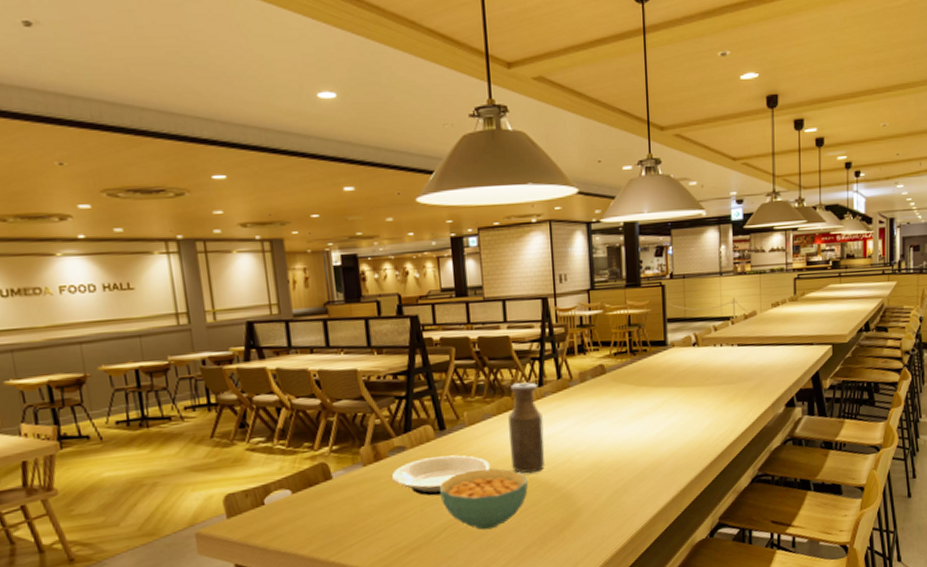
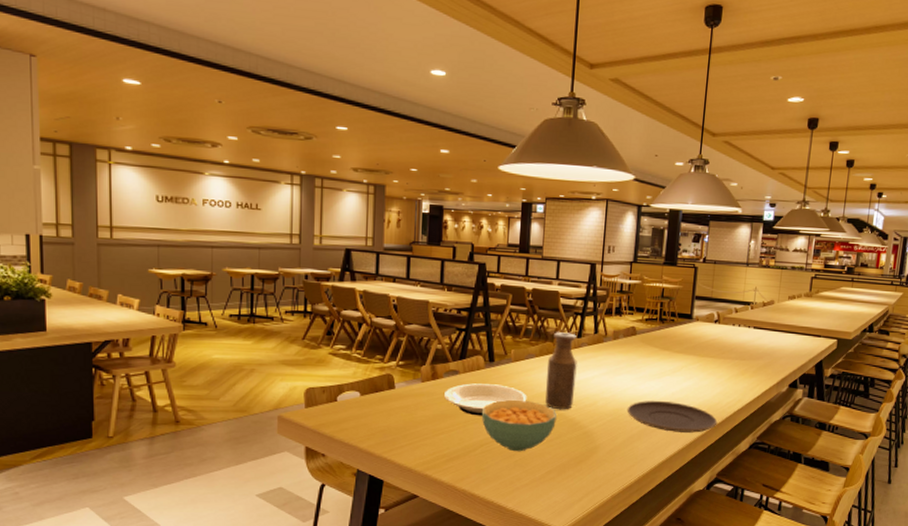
plate: none [607,443,712,479] -> present [626,400,718,433]

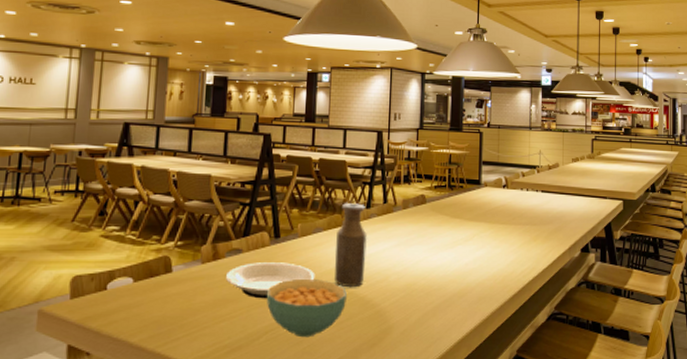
plate: present [626,400,718,433] -> none [420,272,514,306]

